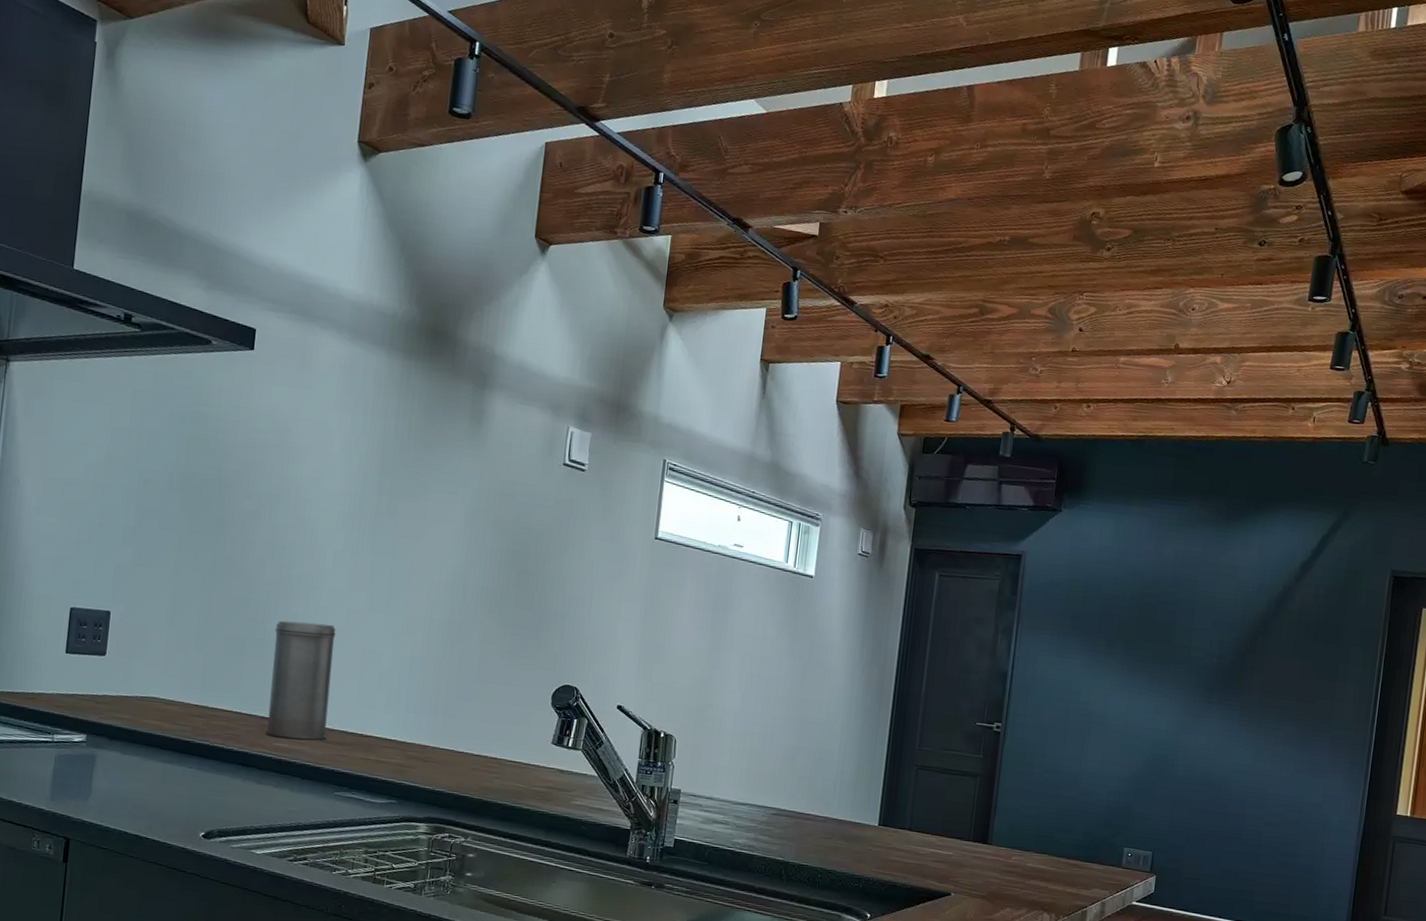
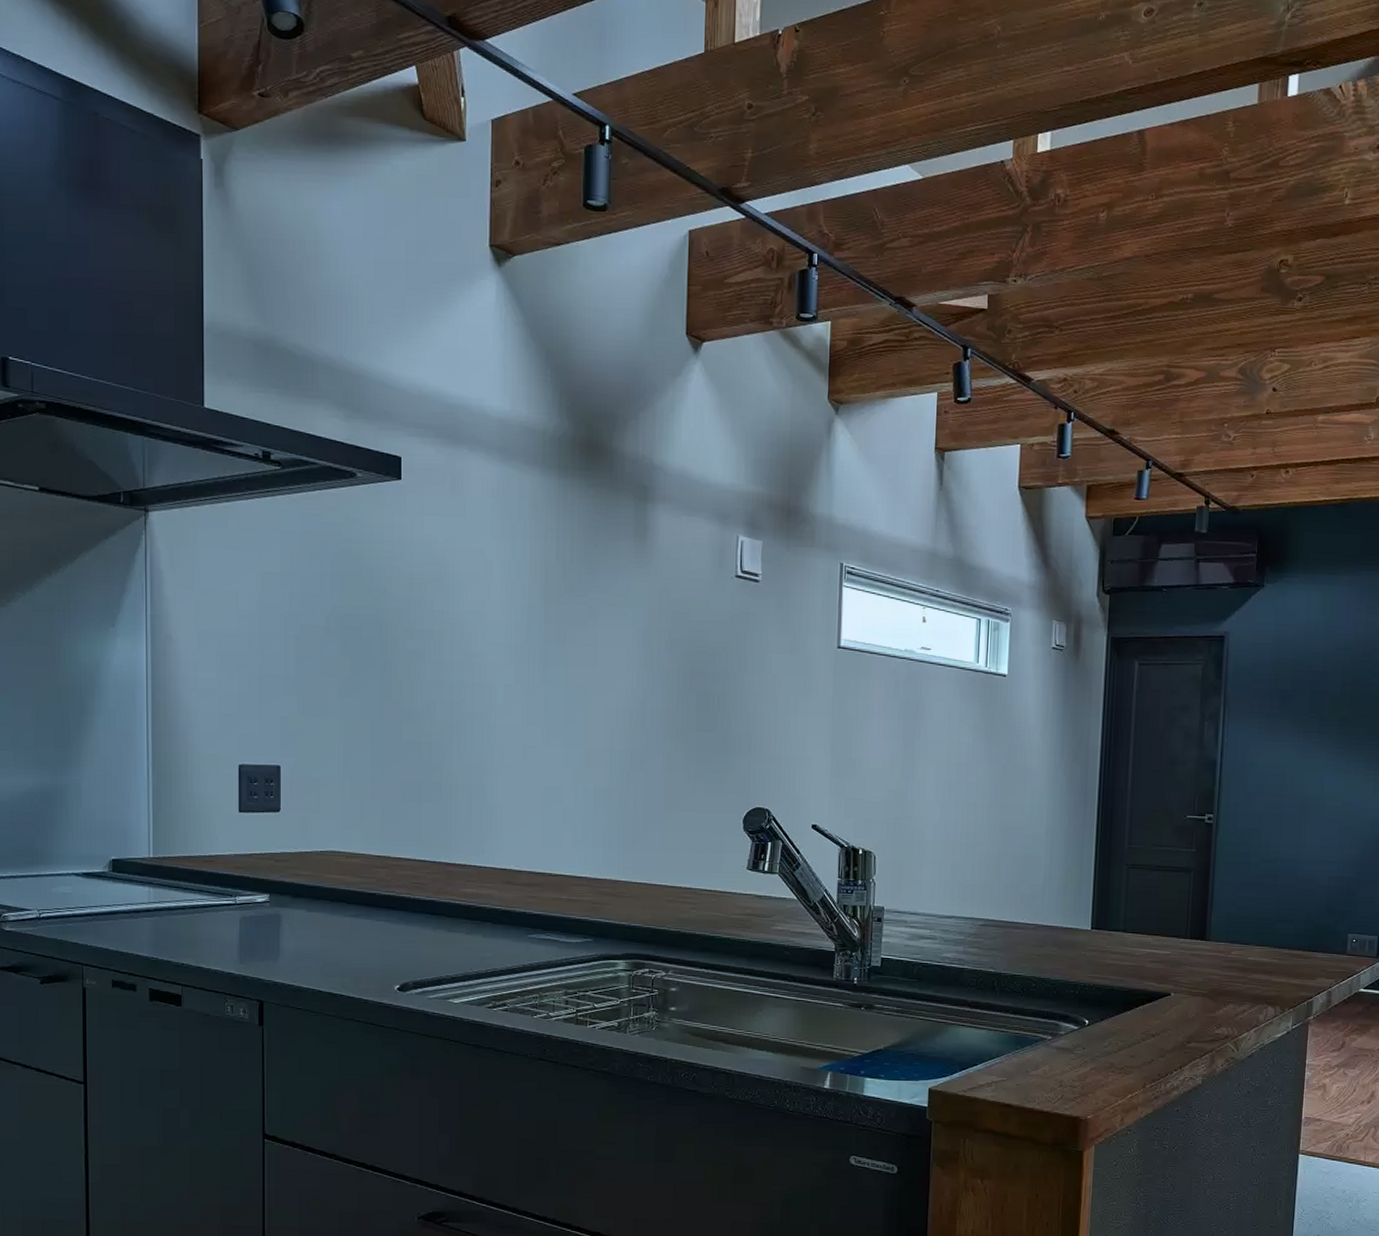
canister: present [265,620,336,741] -> none [451,761,515,885]

